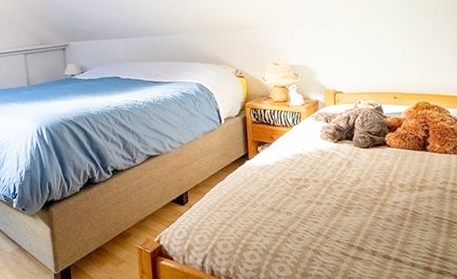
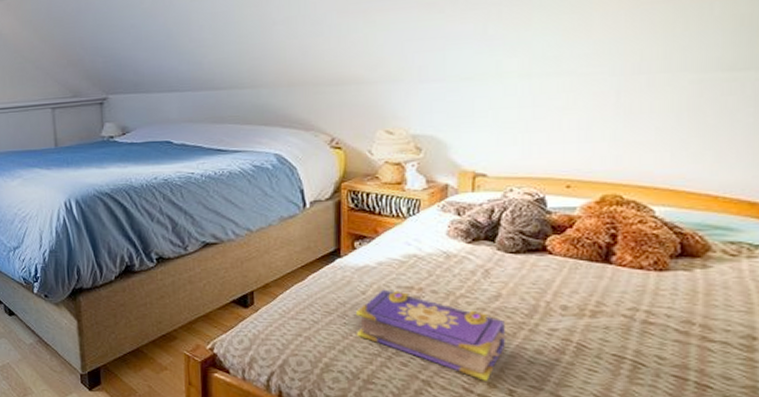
book: none [262,182,369,246] -> present [355,289,510,381]

